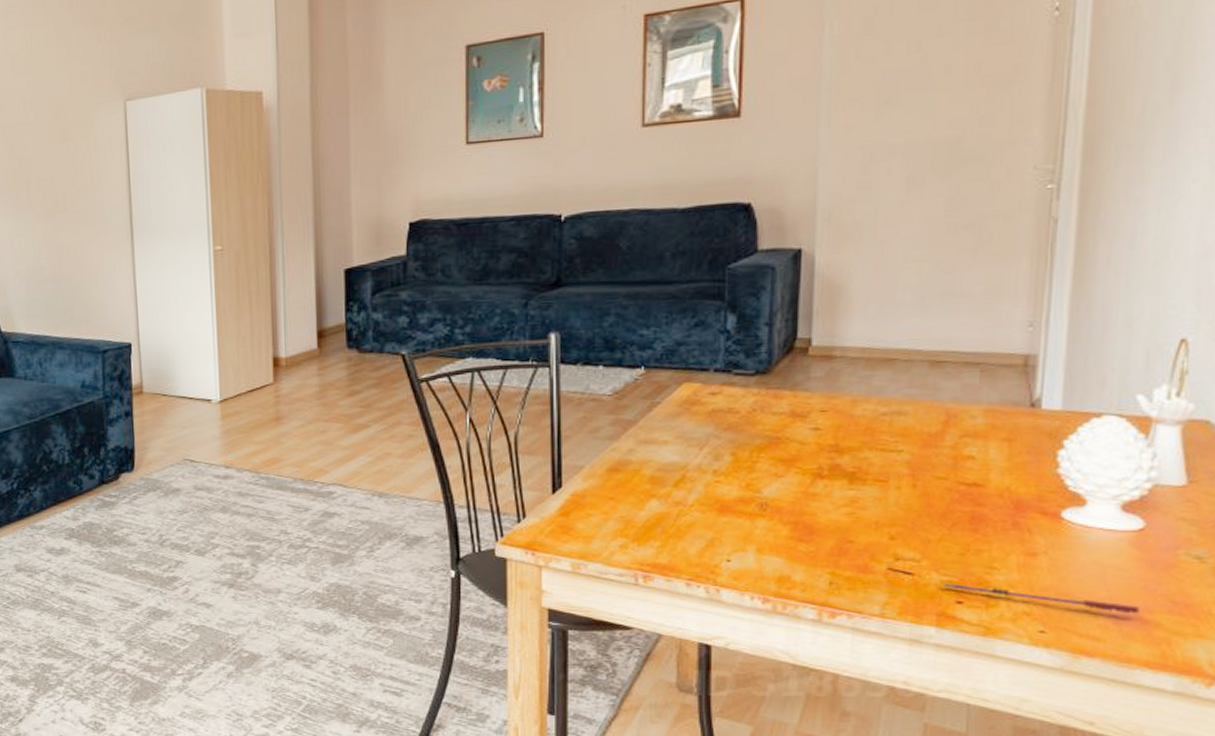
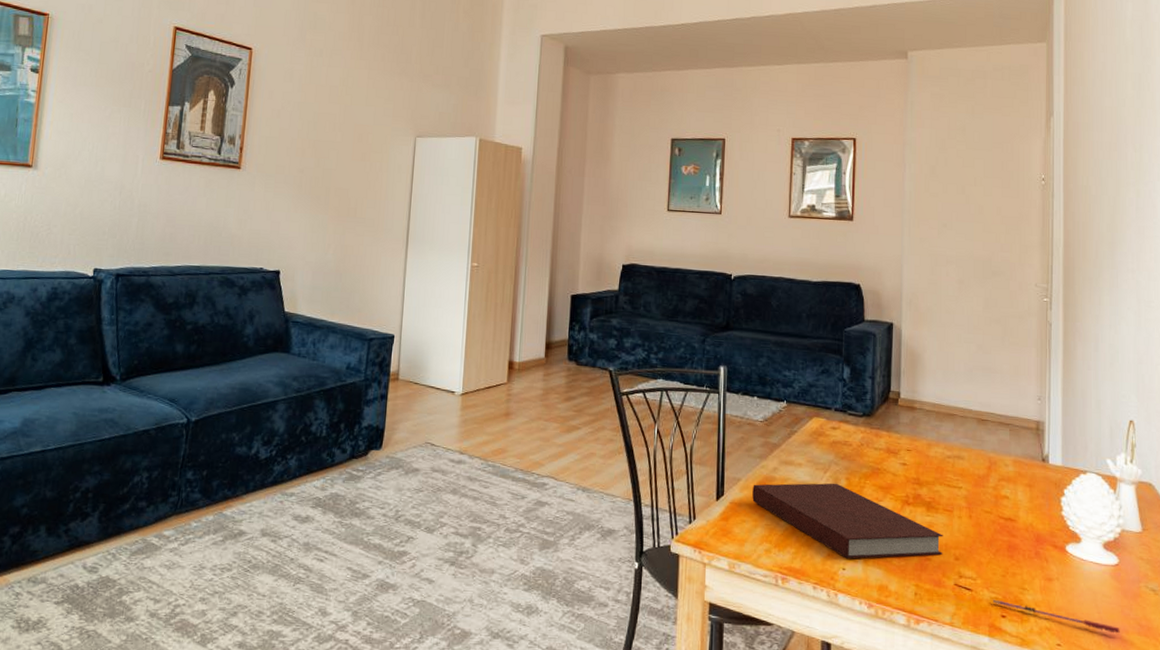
notebook: none [600,460,873,549] -> present [752,483,943,559]

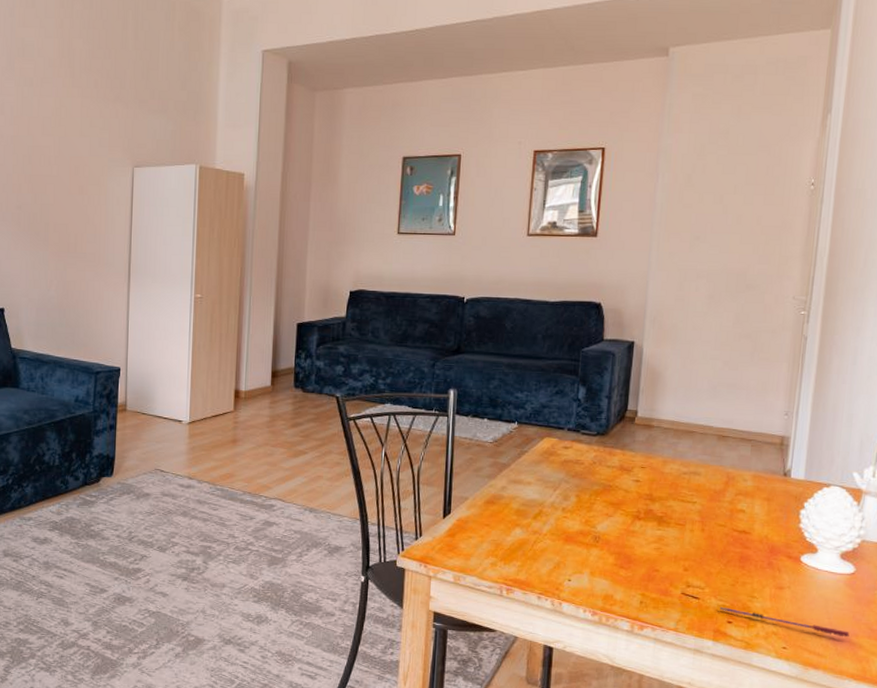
notebook: present [752,483,943,559] -> none [479,500,673,571]

